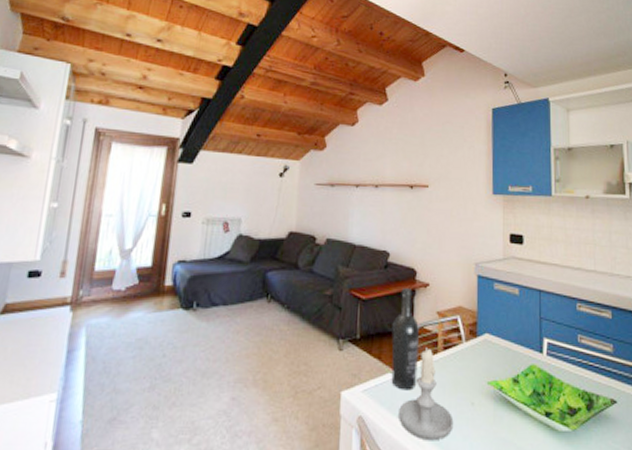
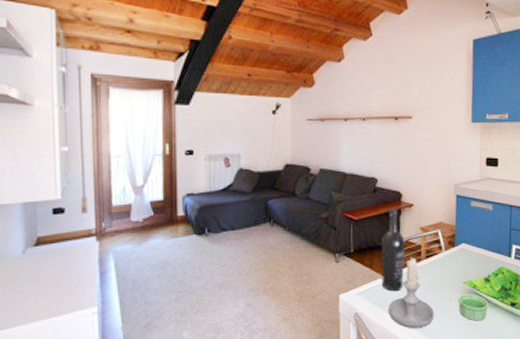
ramekin: none [481,398,519,435] -> present [458,294,489,321]

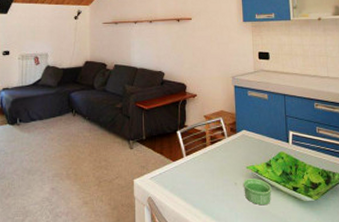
wine bottle: present [381,209,405,292] -> none [170,99,192,176]
candle: present [388,257,435,329] -> none [179,143,222,213]

